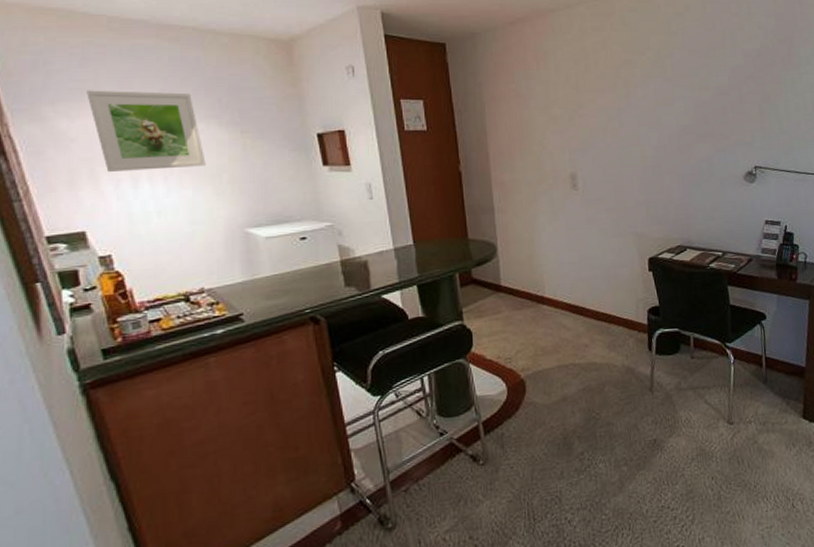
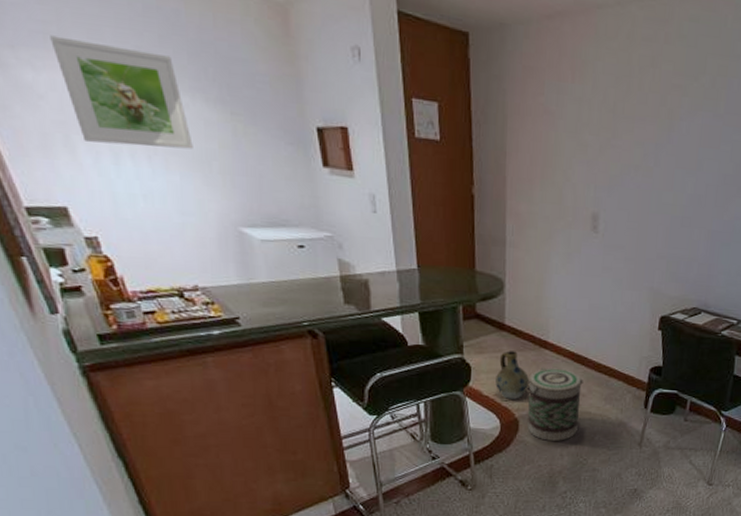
ceramic jug: none [497,310,531,360] -> present [495,351,530,399]
basket: none [528,321,586,399] -> present [525,367,583,441]

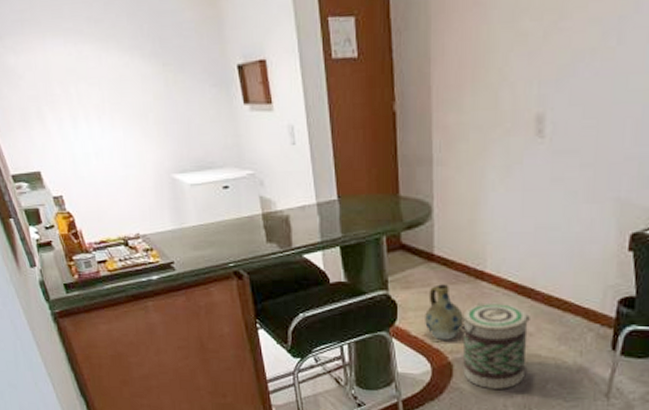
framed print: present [50,35,193,150] -> none [26,20,133,111]

